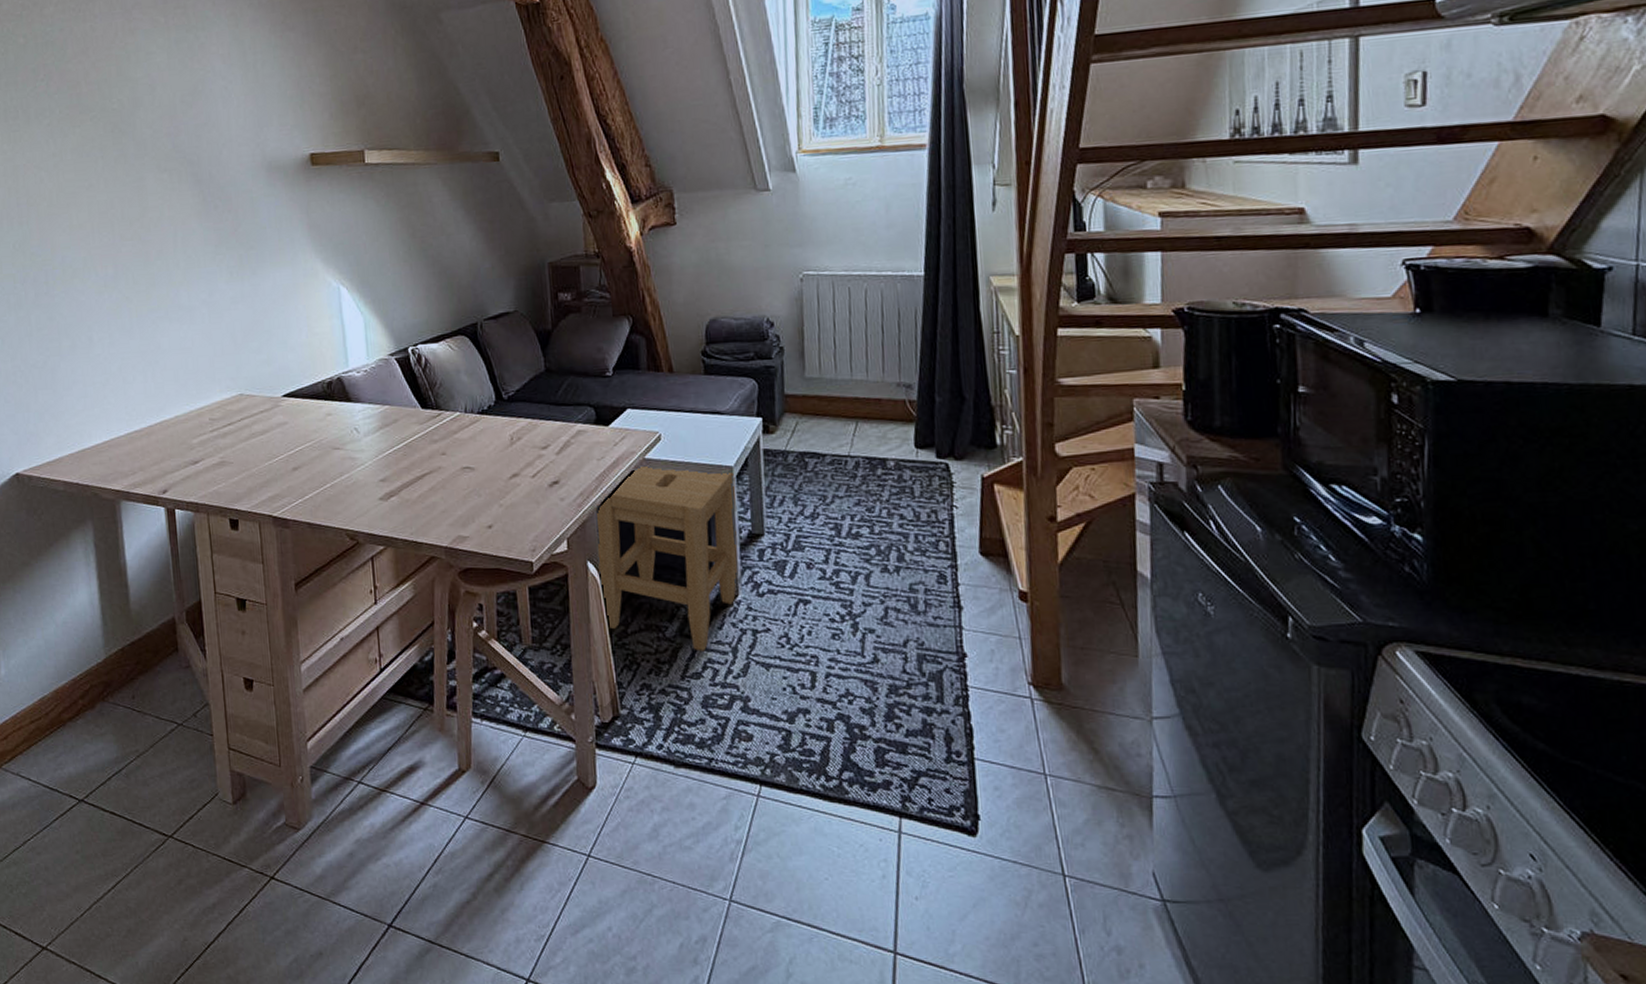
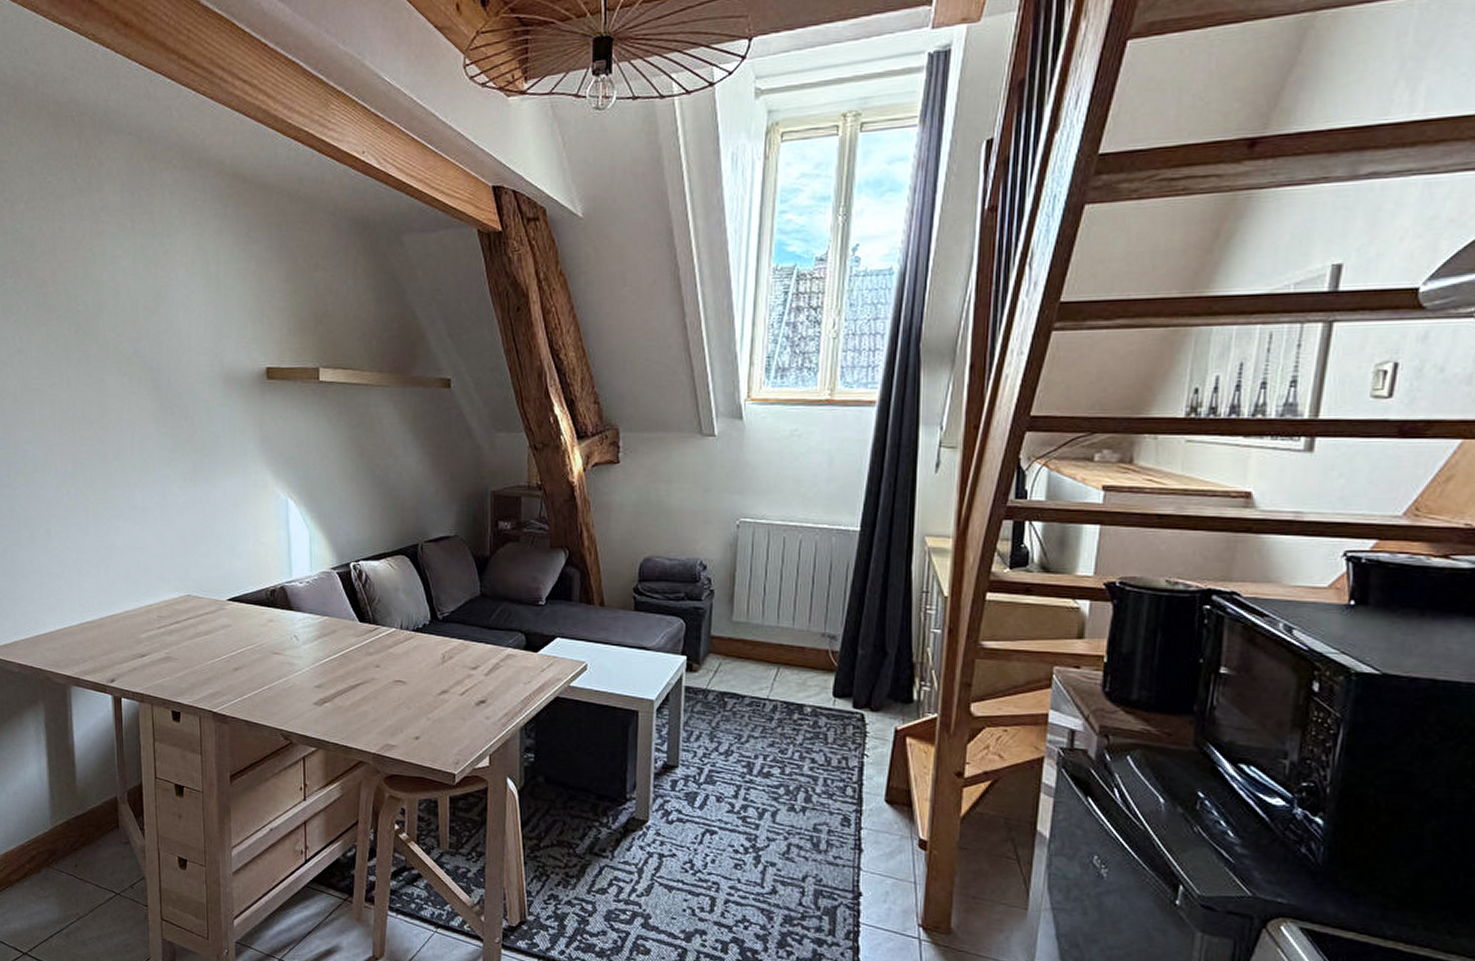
stool: present [595,467,738,651] -> none [516,694,655,870]

